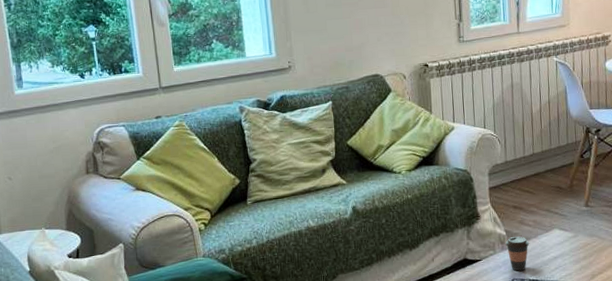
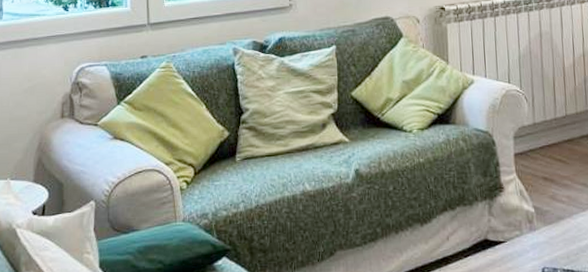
coffee cup: present [505,236,530,271] -> none [534,215,563,258]

